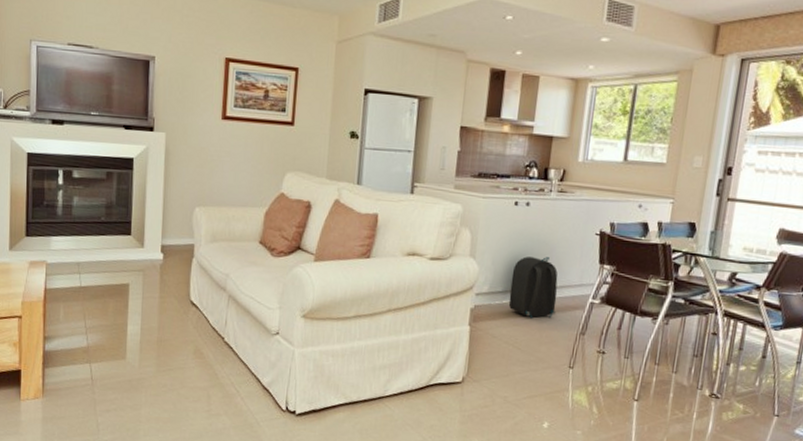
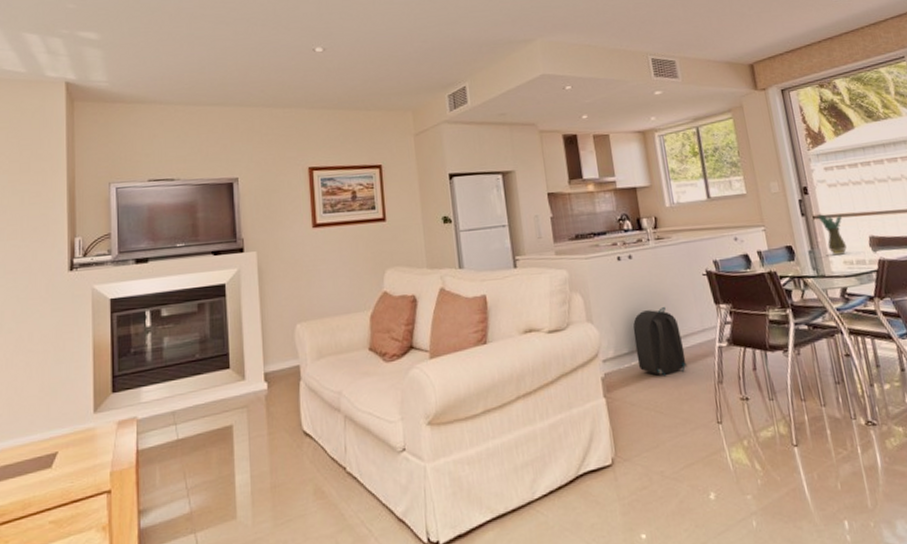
vase: none [732,196,758,241] -> present [816,213,847,256]

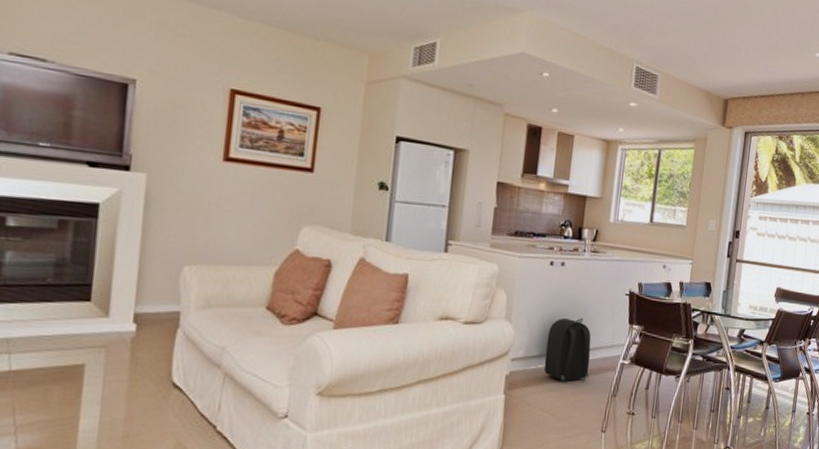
vase: present [816,213,847,256] -> none [739,257,760,300]

